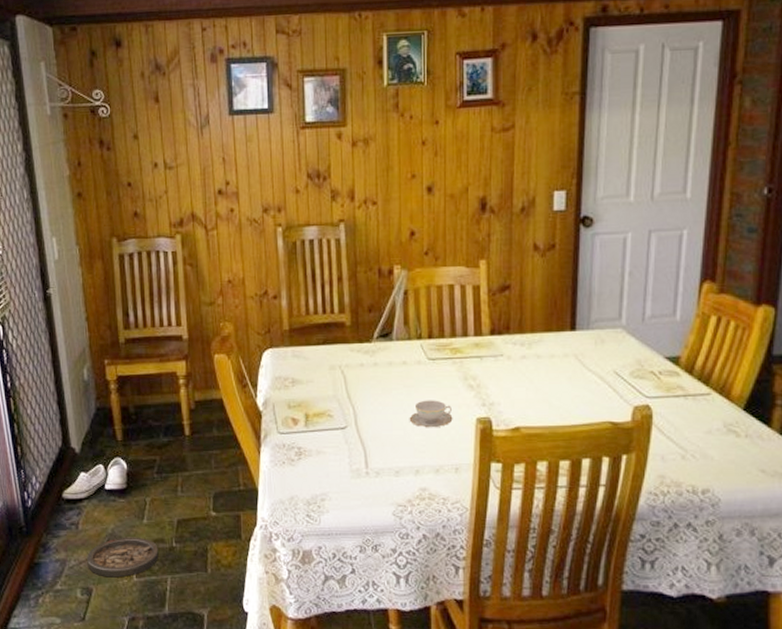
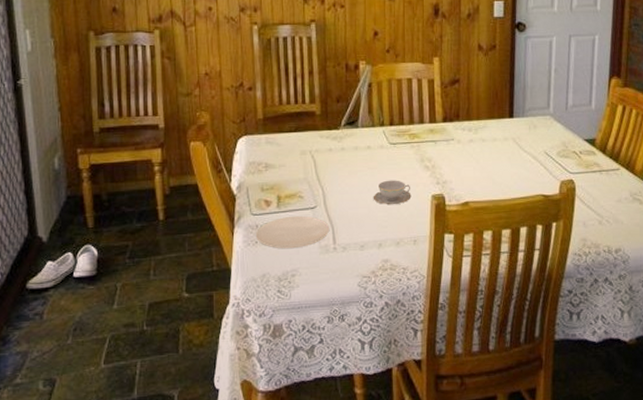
pet bowl: present [87,537,159,578] -> none [51,323,128,366]
plate: none [282,436,362,471] -> present [255,215,330,249]

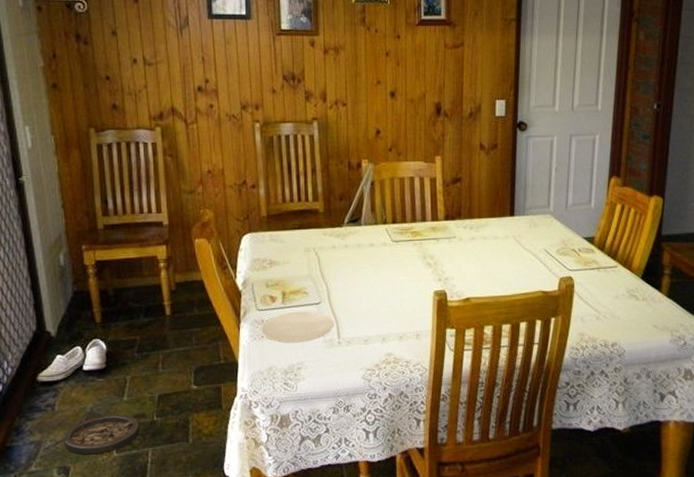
pet bowl: none [51,323,128,366] -> present [64,414,140,455]
teacup: present [373,180,411,205] -> none [376,276,414,301]

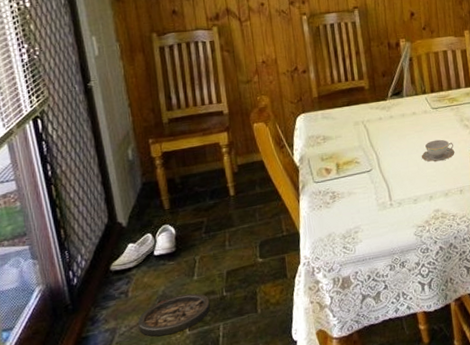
plate: present [261,311,335,343] -> none [319,178,386,210]
teacup: none [376,276,414,301] -> present [421,139,455,162]

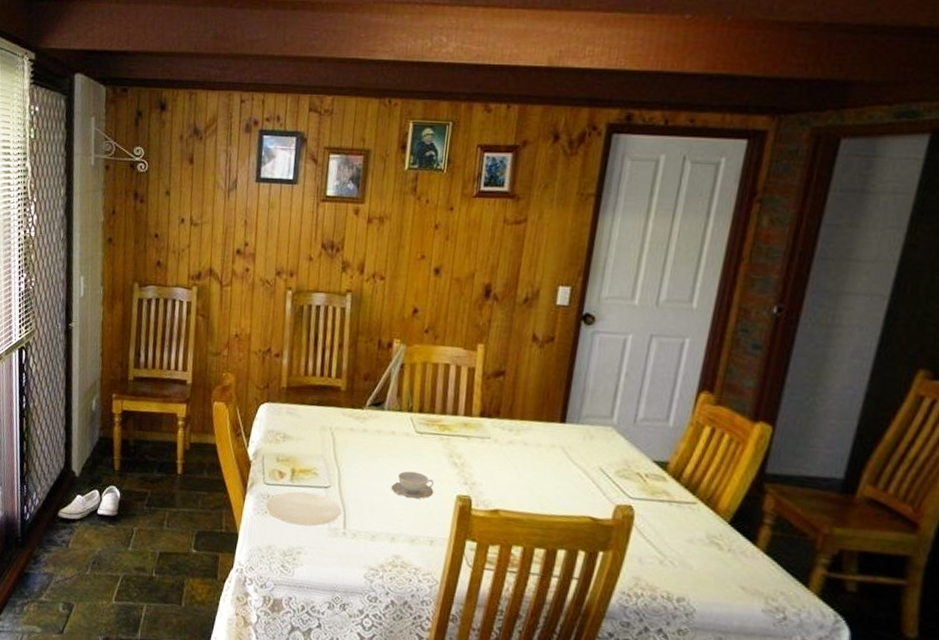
pet bowl: present [138,293,210,337] -> none [72,561,139,598]
plate: none [319,178,386,210] -> present [266,491,342,526]

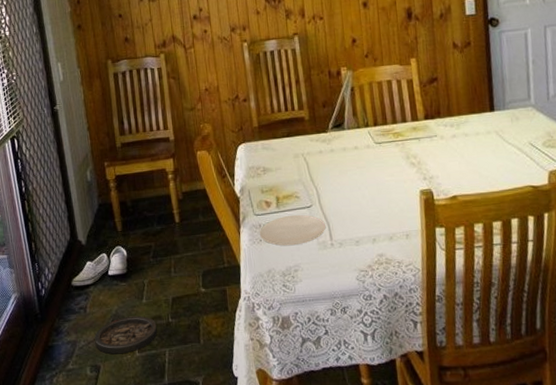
pet bowl: none [72,561,139,598] -> present [95,316,157,355]
teacup: present [391,471,434,500] -> none [363,177,400,202]

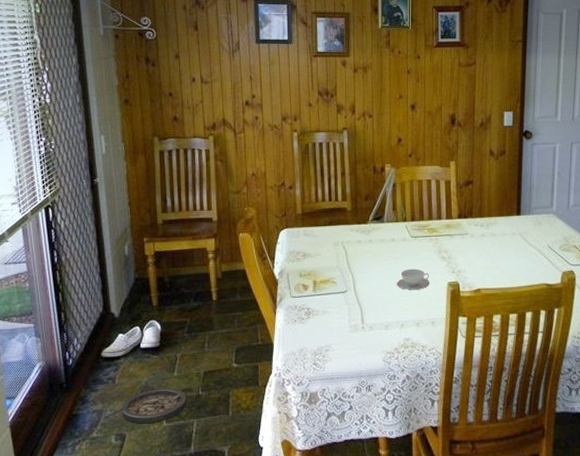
plate: present [259,214,326,246] -> none [294,298,359,327]
teacup: none [363,177,400,202] -> present [396,269,430,291]

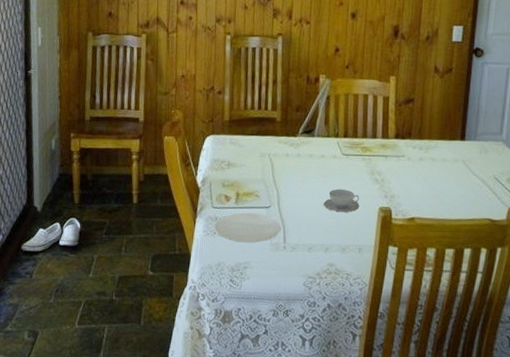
pet bowl: present [122,388,187,424] -> none [36,288,100,324]
plate: none [294,298,359,327] -> present [214,212,282,243]

